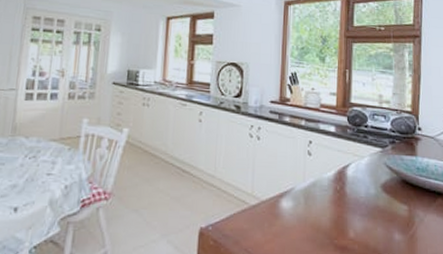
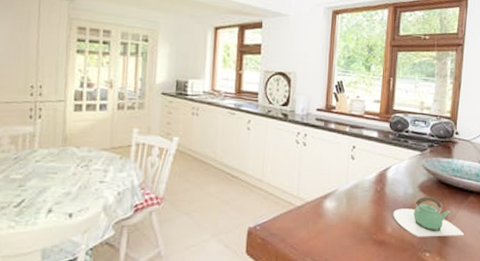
teapot: none [355,197,435,244] -> present [393,196,464,237]

